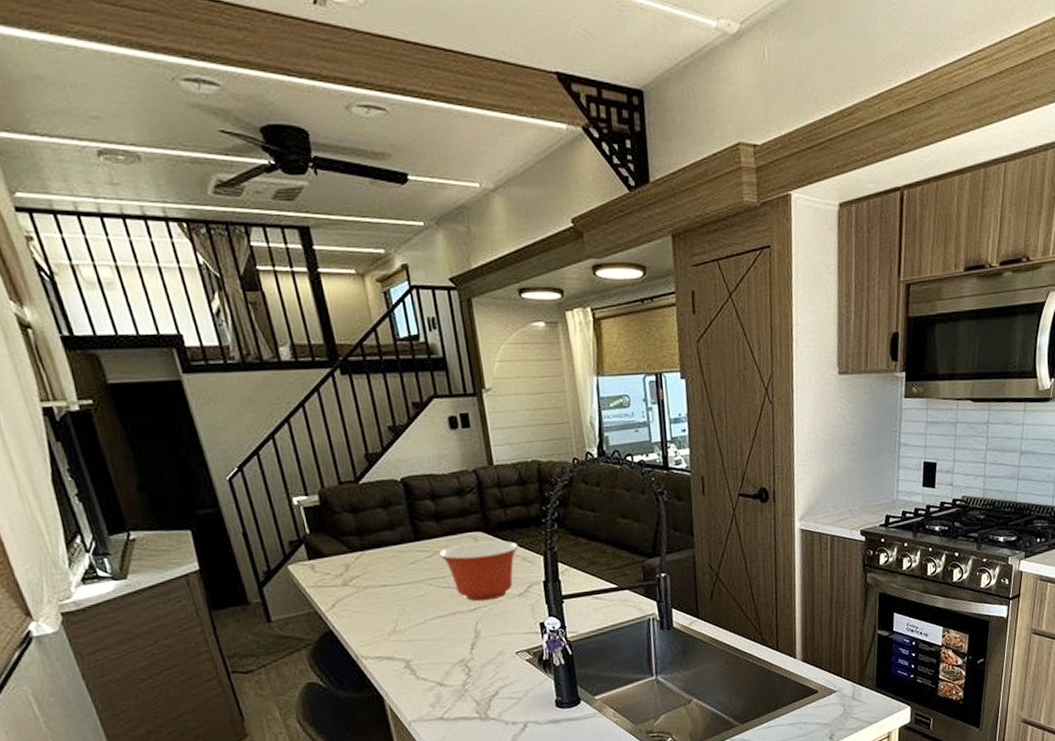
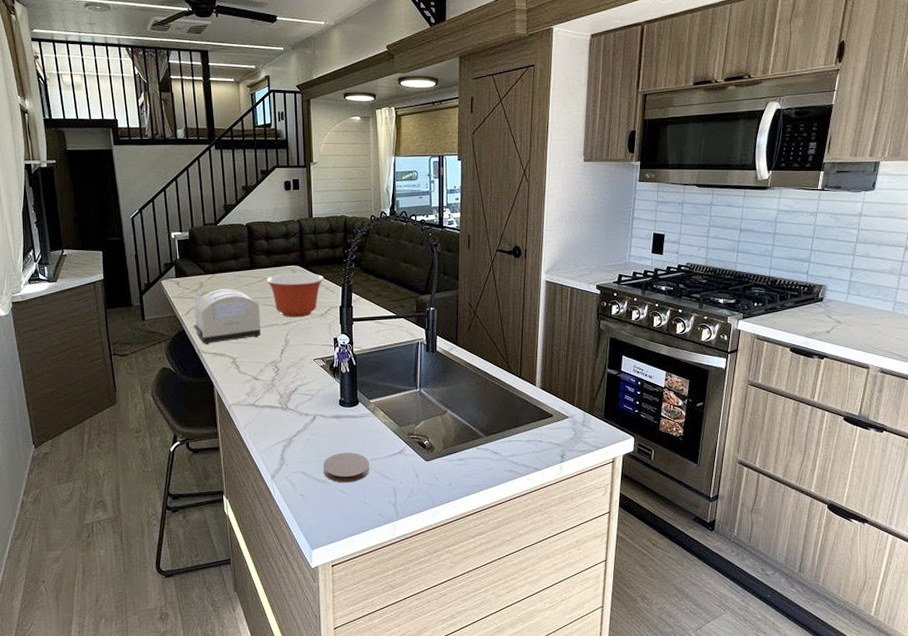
toaster: none [339,569,440,648] -> present [193,289,261,345]

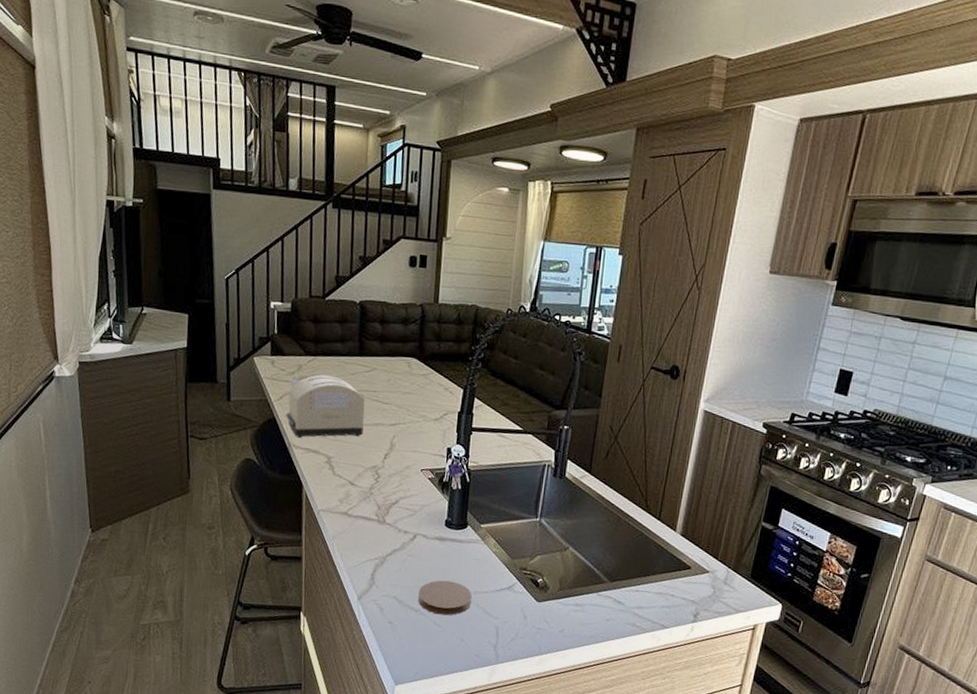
mixing bowl: present [265,273,324,318] -> none [375,365,444,420]

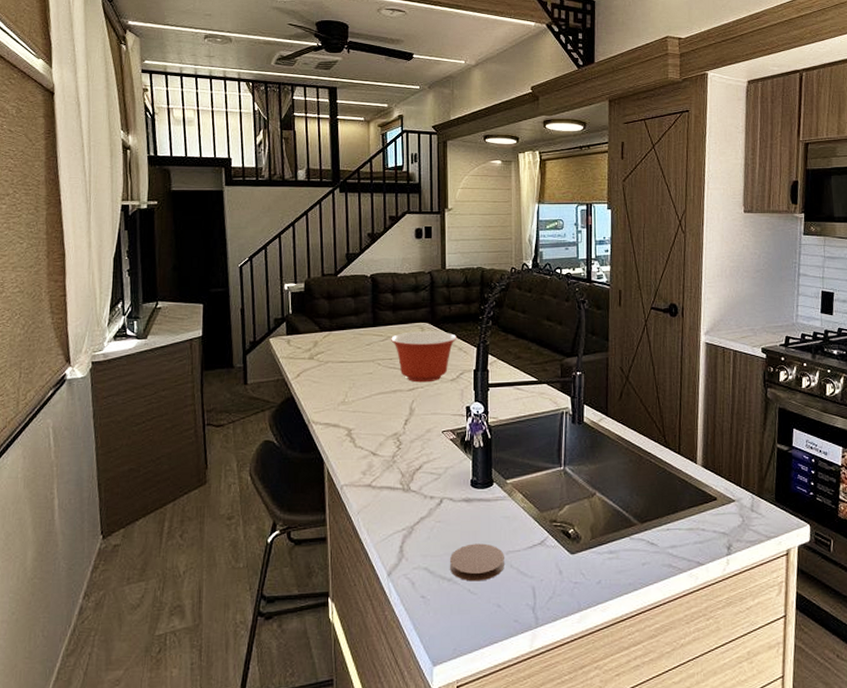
toaster: present [285,373,365,439] -> none [303,348,382,414]
mixing bowl: none [375,365,444,420] -> present [390,331,457,383]

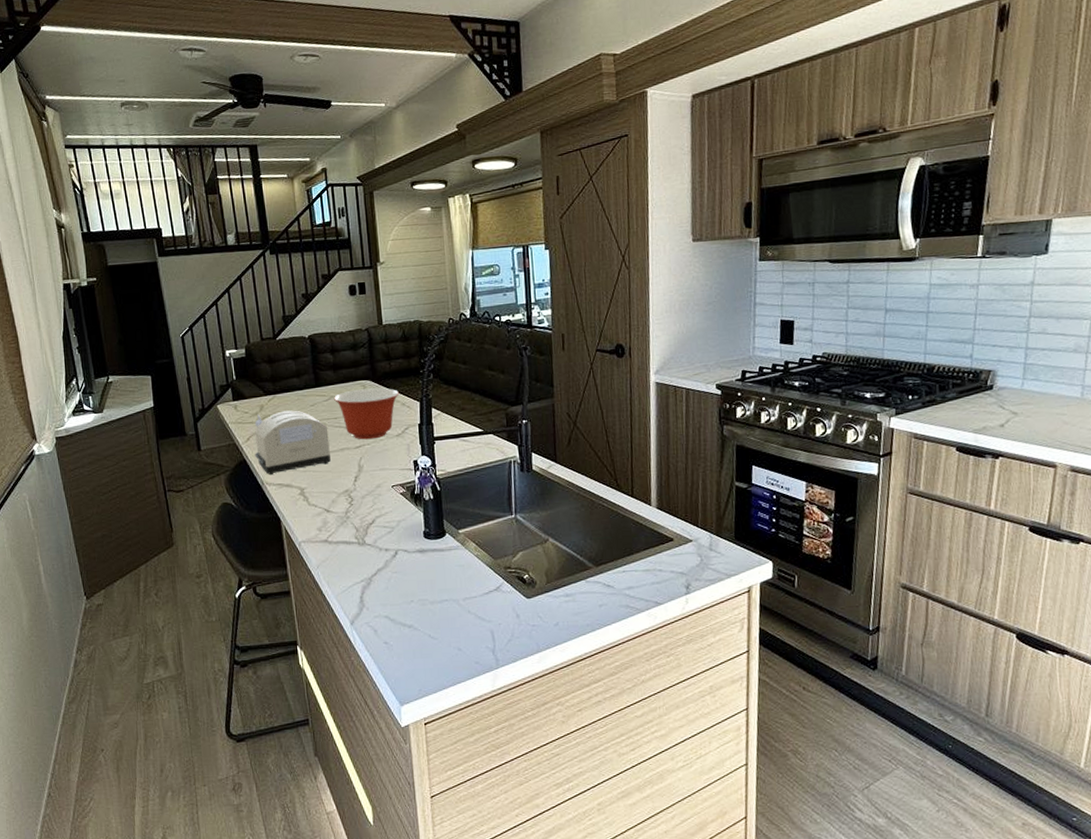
toaster: none [303,348,382,414] -> present [254,410,331,476]
coaster: present [450,543,504,582] -> none [409,591,462,627]

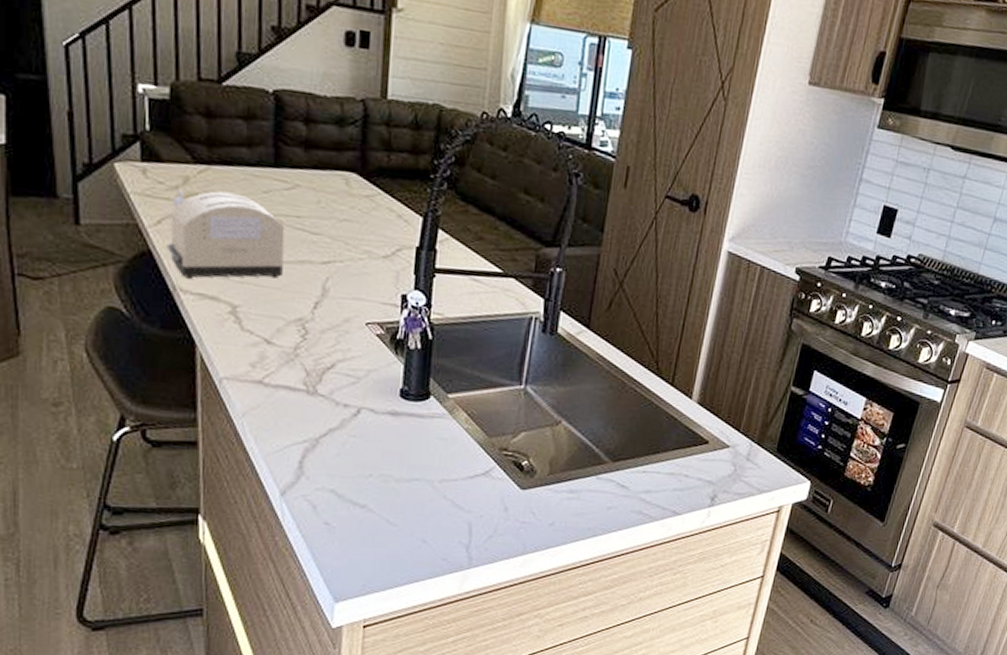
mixing bowl: present [333,388,399,440] -> none [298,182,396,256]

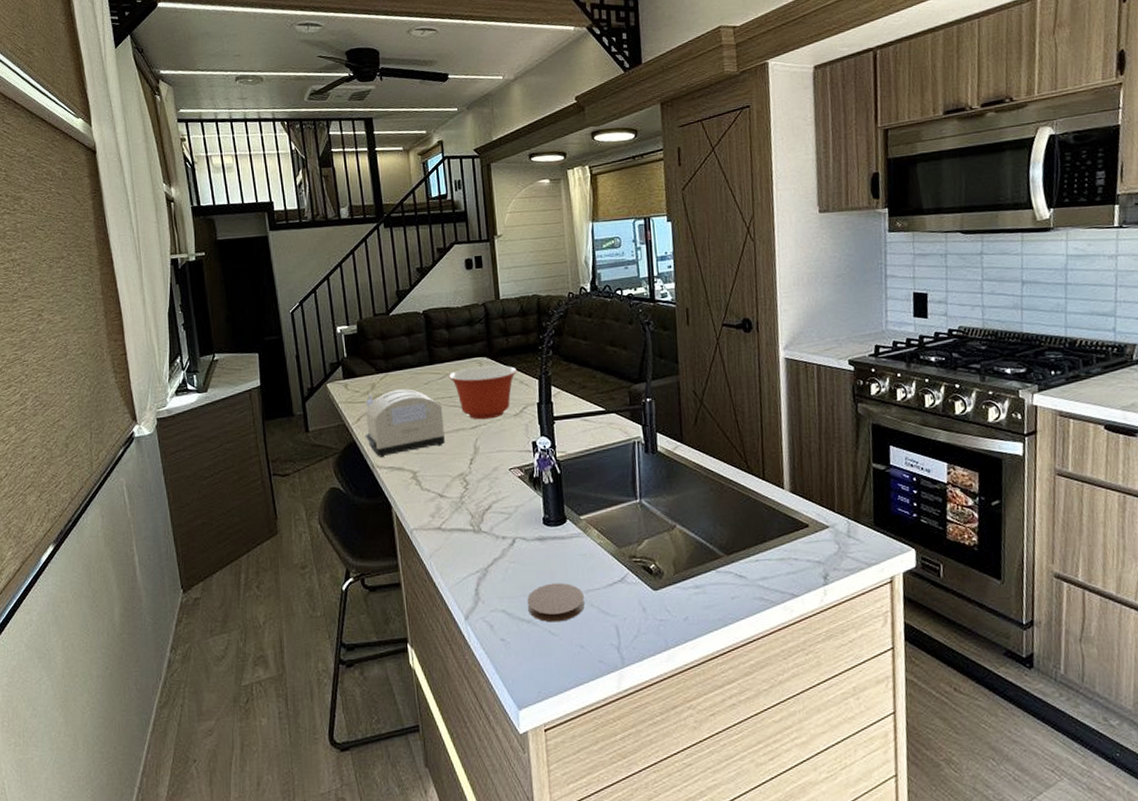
mixing bowl: none [298,182,396,256] -> present [448,365,517,420]
coaster: none [365,466,437,511] -> present [528,583,585,623]

